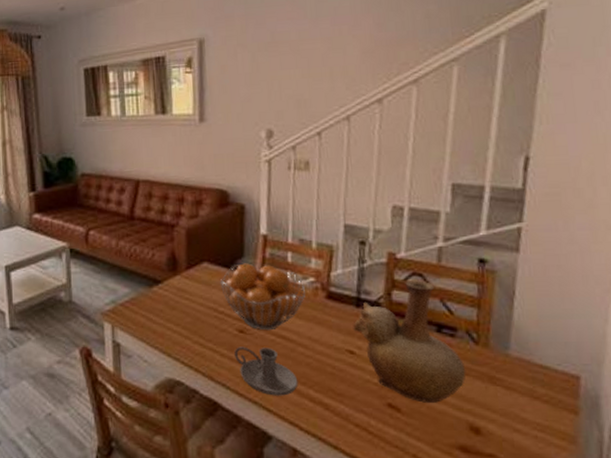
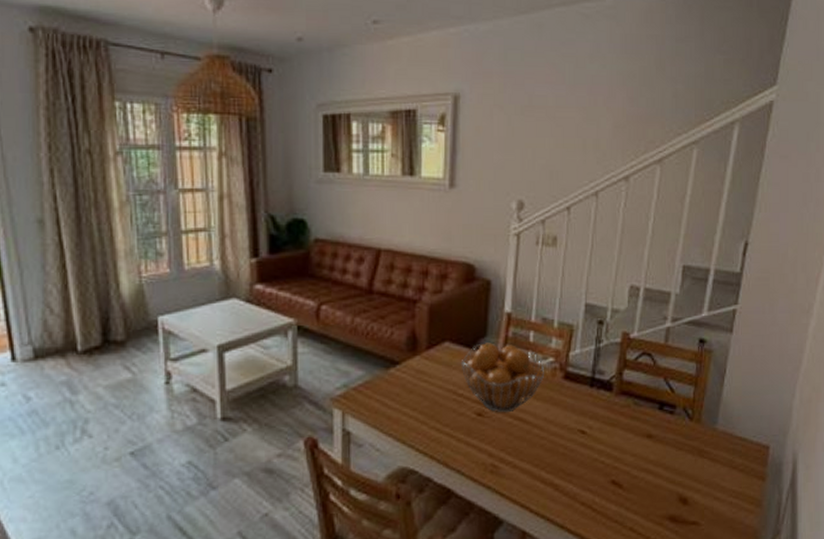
candle holder: present [234,347,298,396] -> none [472,430,532,480]
vase: present [353,280,466,403] -> none [586,360,680,478]

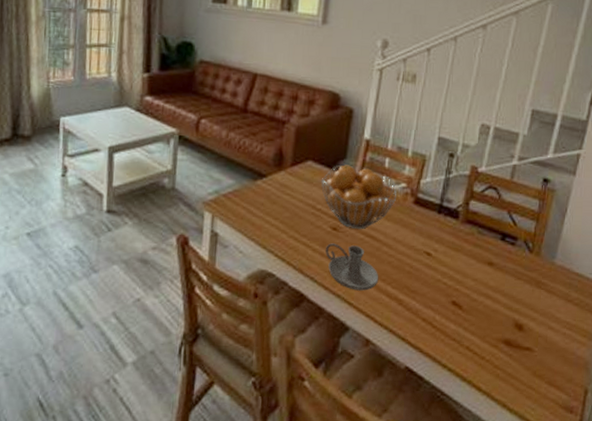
candle holder: none [472,430,532,480] -> present [325,243,379,291]

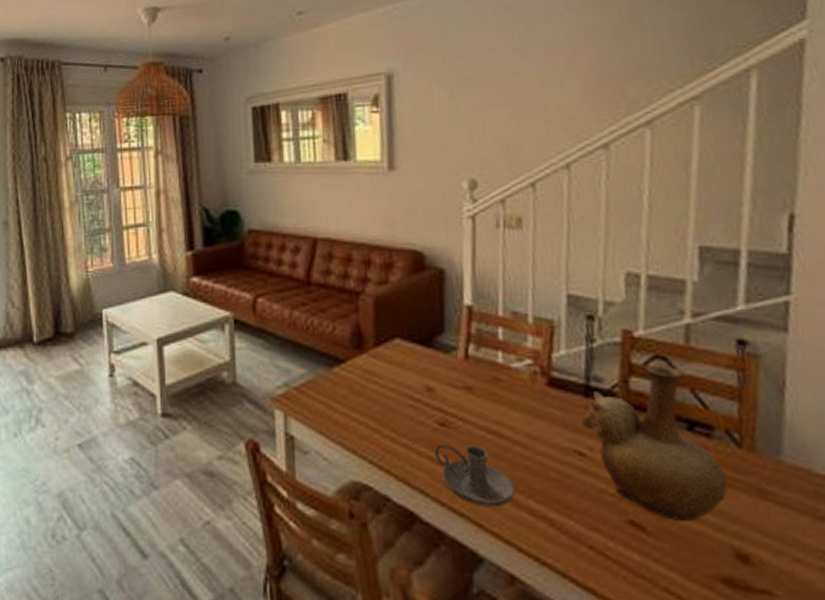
fruit basket: present [321,164,397,230] -> none [415,340,522,424]
vase: none [433,193,519,302] -> present [581,365,728,521]

